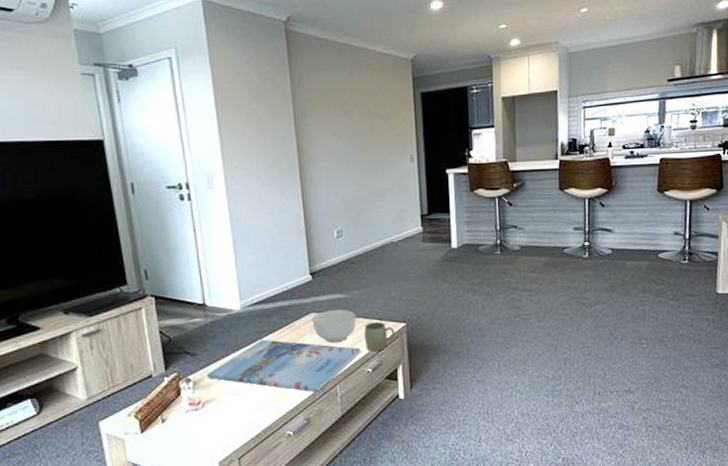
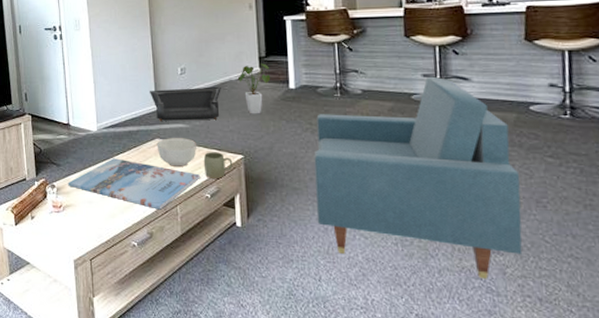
dog bed: none [302,249,382,294] -> present [150,86,221,122]
house plant: none [398,222,433,278] -> present [237,63,271,114]
armchair: none [475,229,649,417] -> present [314,76,523,279]

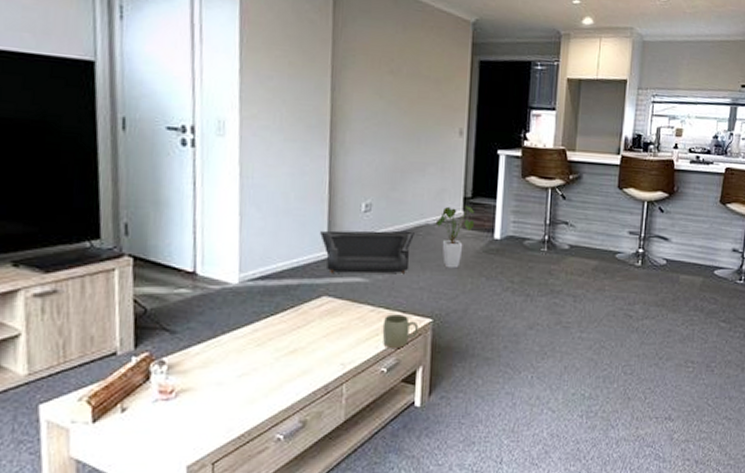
magazine: present [68,158,200,210] -> none [186,322,377,390]
bowl: present [156,137,197,167] -> none [323,294,377,333]
armchair: present [314,76,523,279] -> none [506,234,697,446]

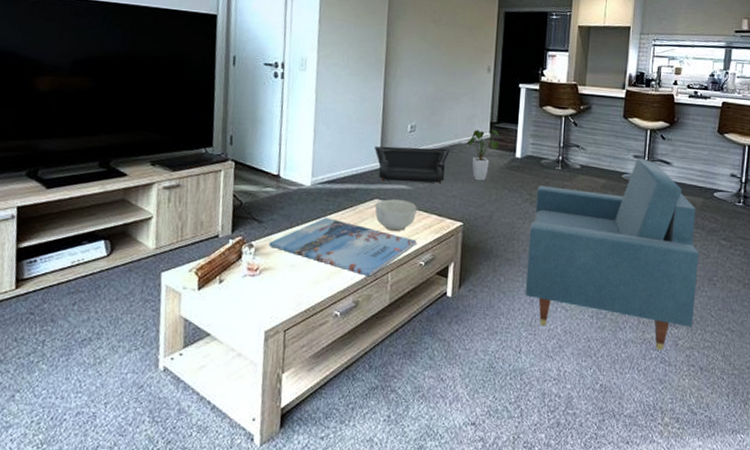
magazine: none [186,322,377,390] -> present [269,217,417,277]
bowl: none [323,294,377,333] -> present [375,198,418,231]
mug: present [382,314,419,348] -> none [421,217,452,246]
armchair: none [506,234,697,446] -> present [525,158,699,350]

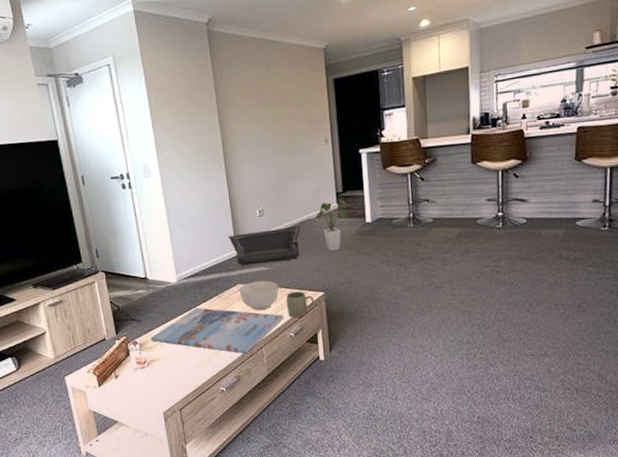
mug: none [421,217,452,246] -> present [286,291,315,318]
armchair: present [525,158,699,350] -> none [389,200,566,379]

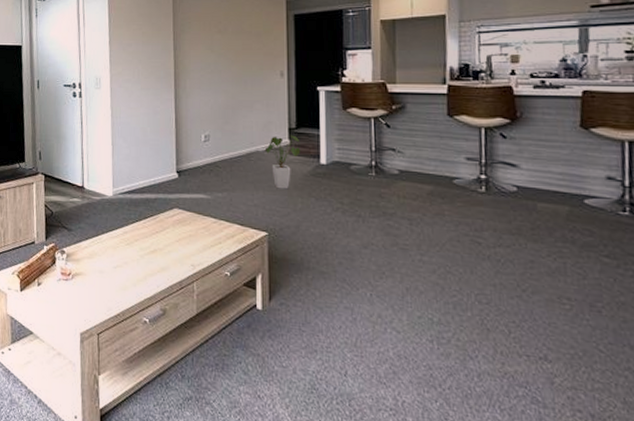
magazine: present [151,308,284,354] -> none [78,226,220,285]
dog bed: present [229,225,301,267] -> none [170,156,247,192]
bowl: present [239,280,279,310] -> none [175,208,219,240]
mug: present [286,291,315,318] -> none [224,226,256,256]

